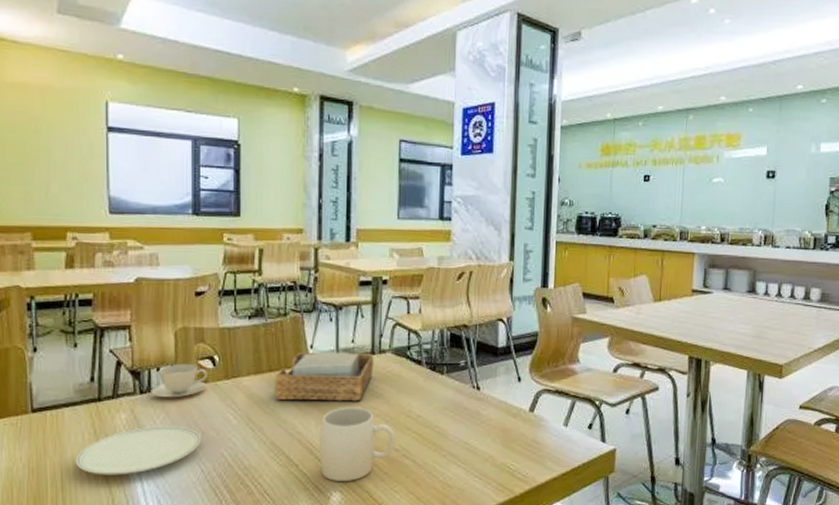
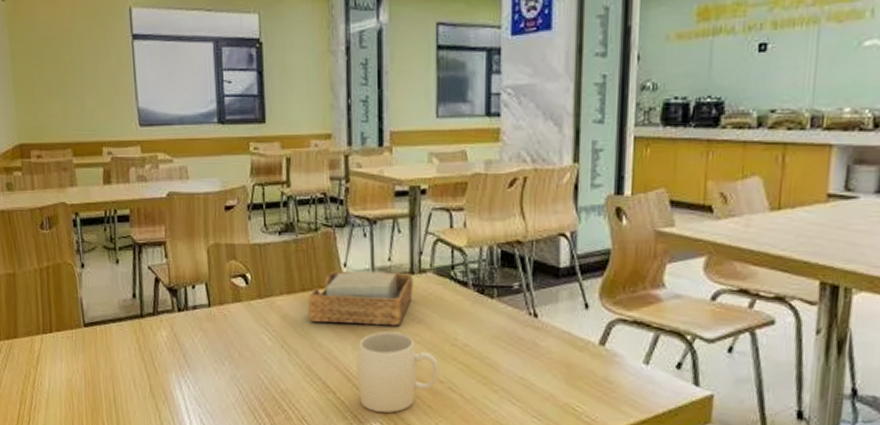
plate: present [75,426,202,475] -> none [124,344,238,392]
teacup: present [151,363,207,398] -> none [188,281,241,317]

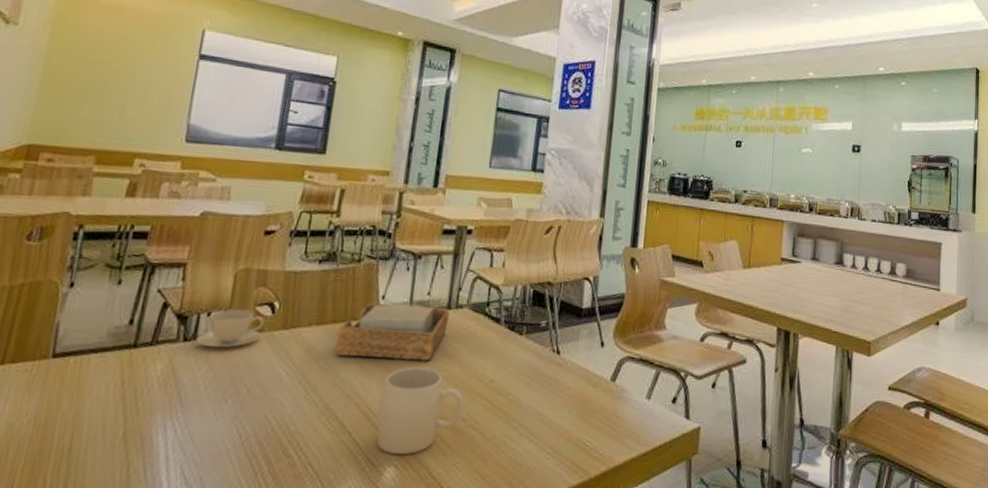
teacup: none [188,281,241,317] -> present [196,308,264,348]

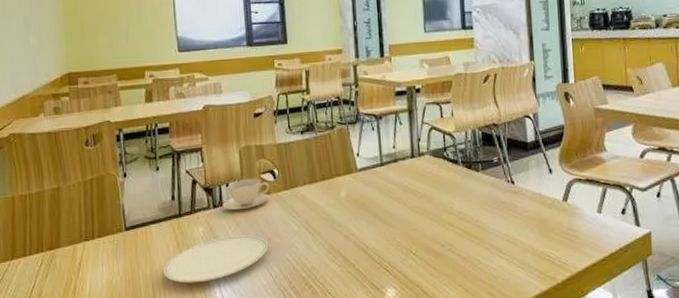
plate: none [91,380,246,438] -> present [163,235,269,284]
napkin holder: present [335,302,450,362] -> none [328,157,415,206]
mug: present [376,367,464,454] -> none [371,207,440,278]

